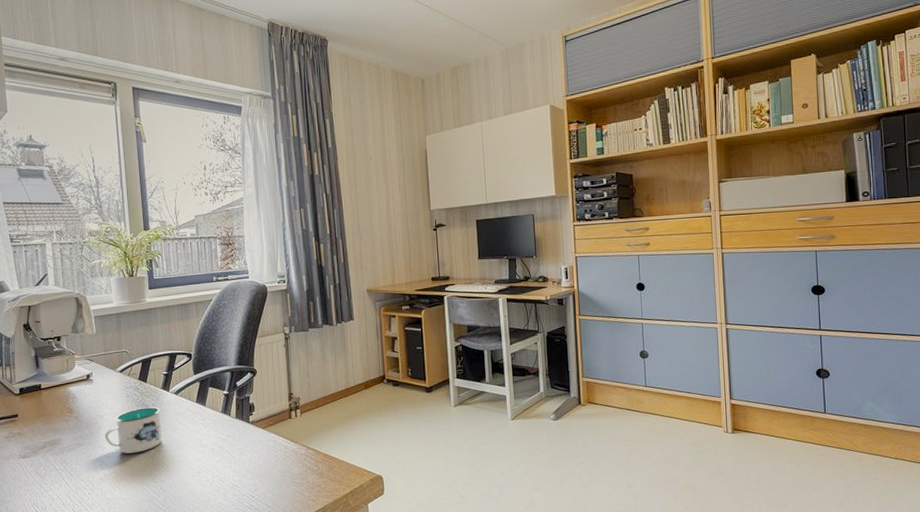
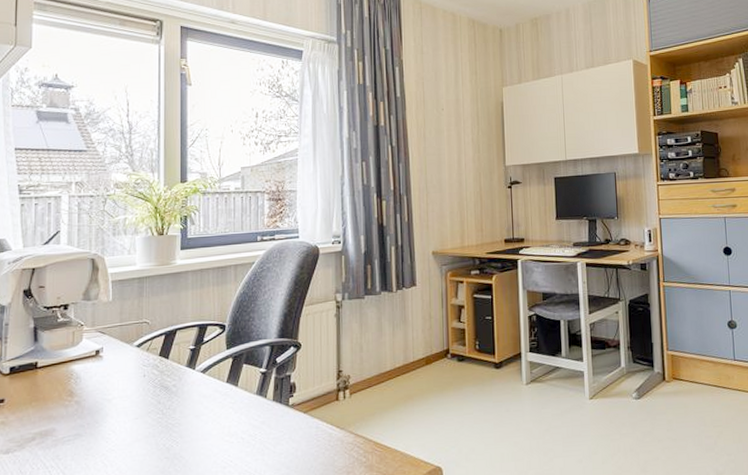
mug: present [104,407,162,454] -> none [110,388,183,446]

